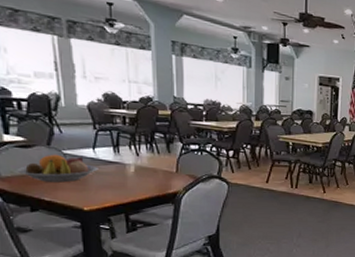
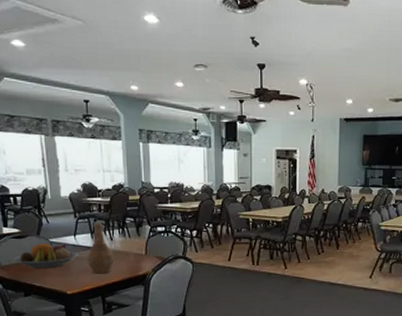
vase: none [108,135,141,191] -> present [86,222,115,274]

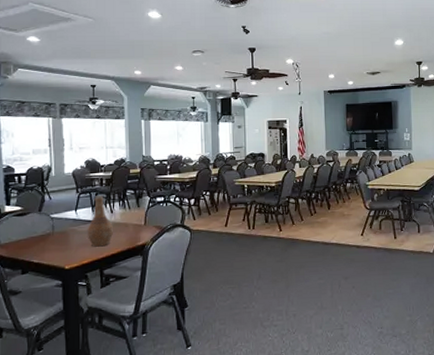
fruit bowl: present [13,243,79,269] -> none [13,219,79,245]

